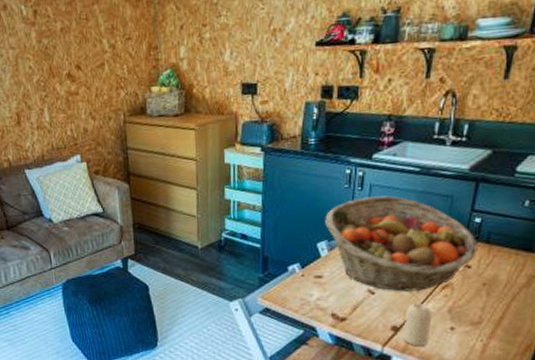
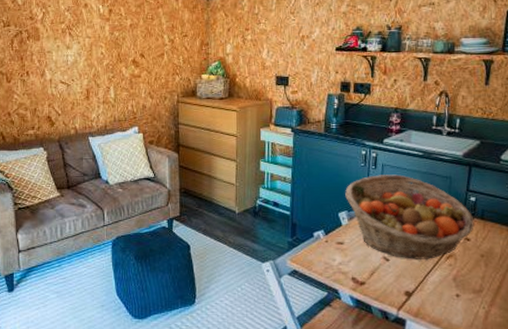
candle: present [403,303,432,346] -> none [415,270,440,311]

